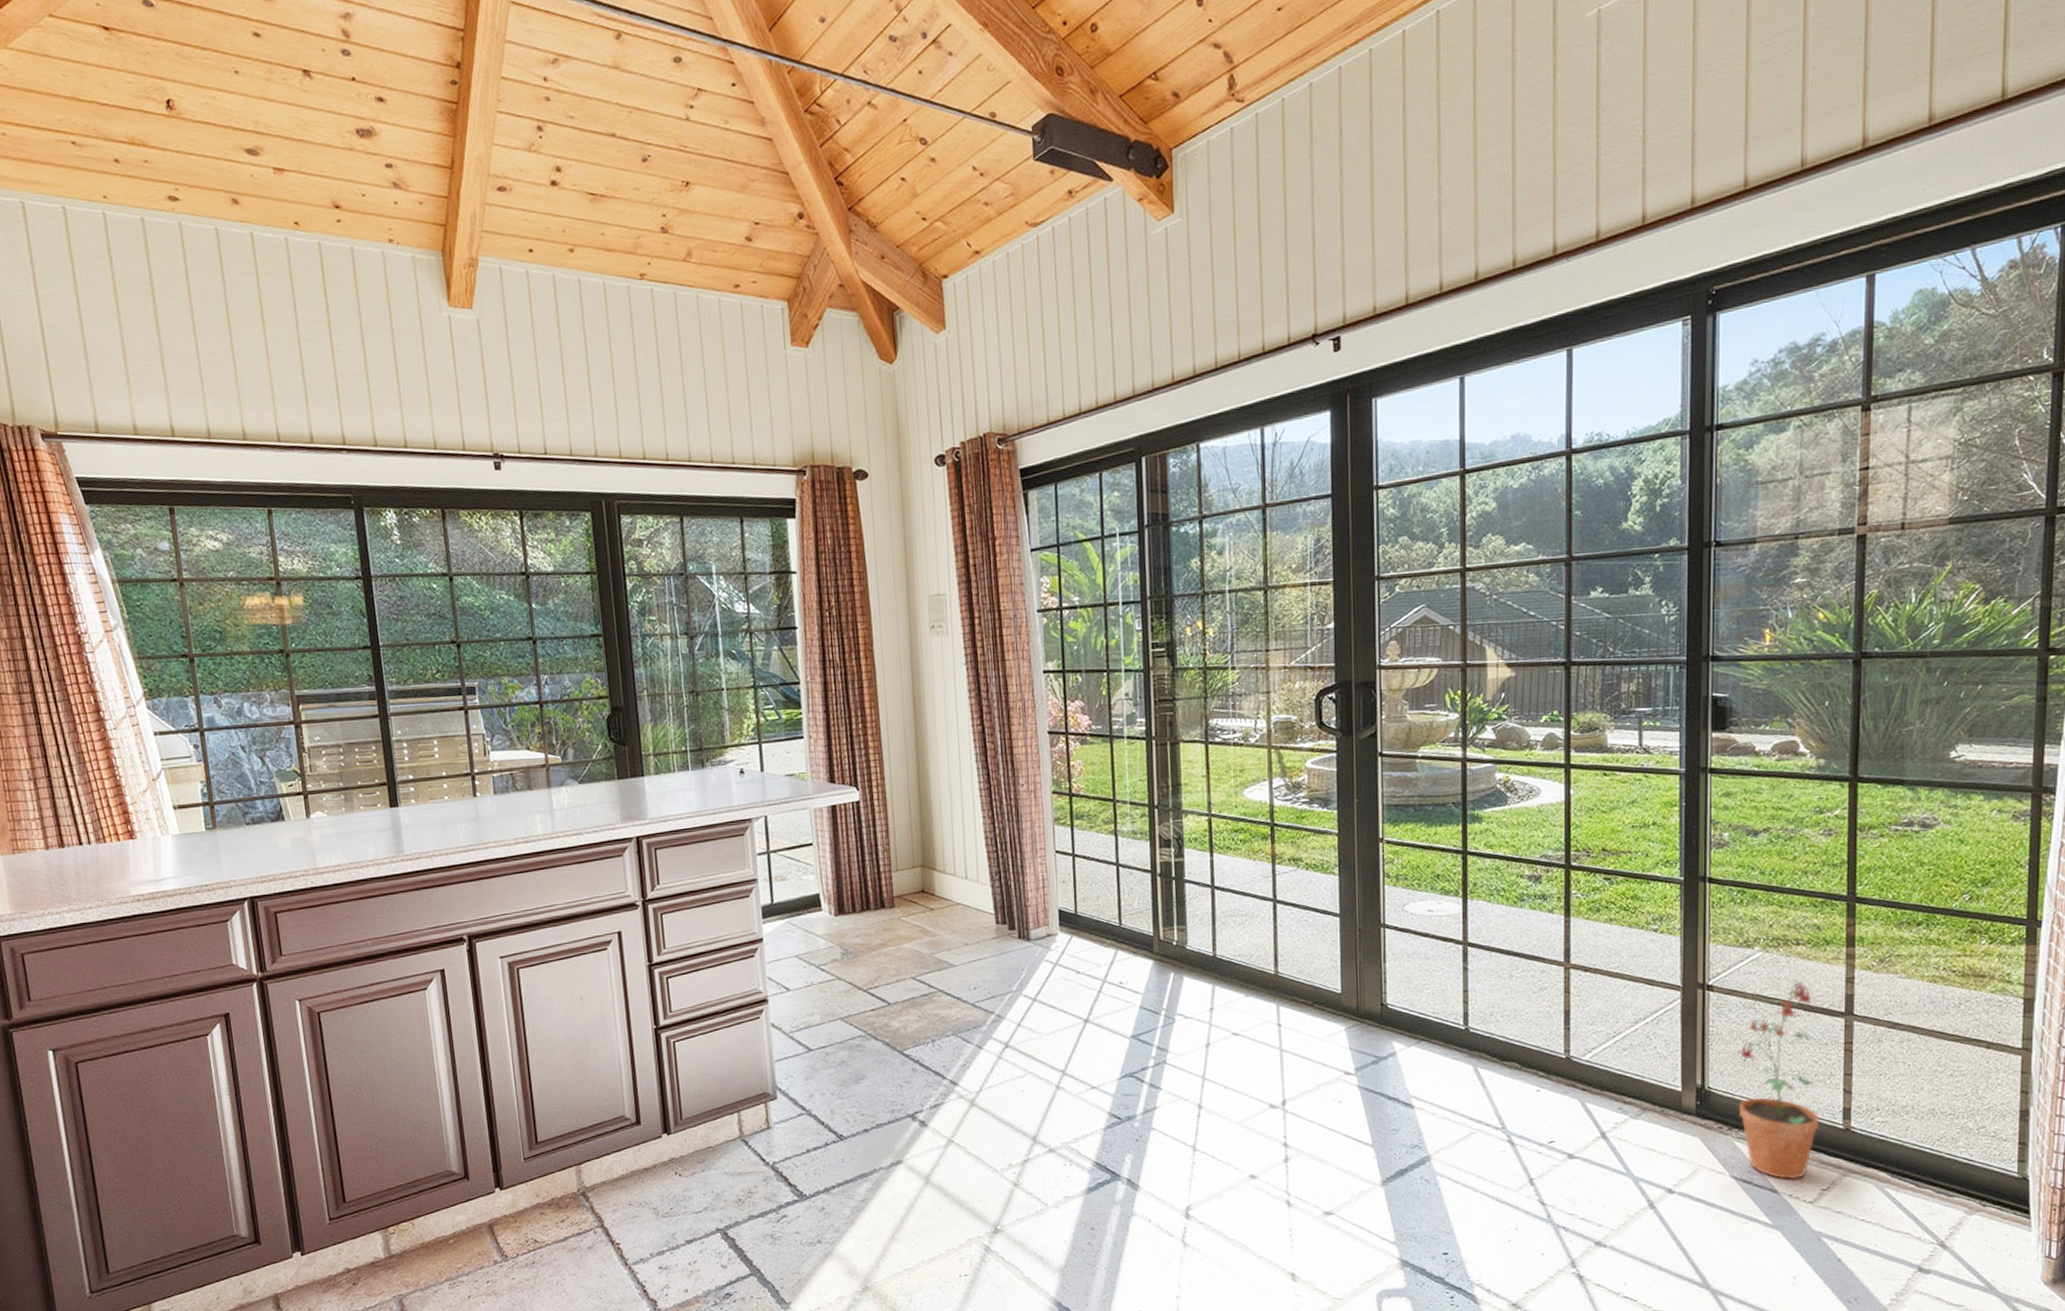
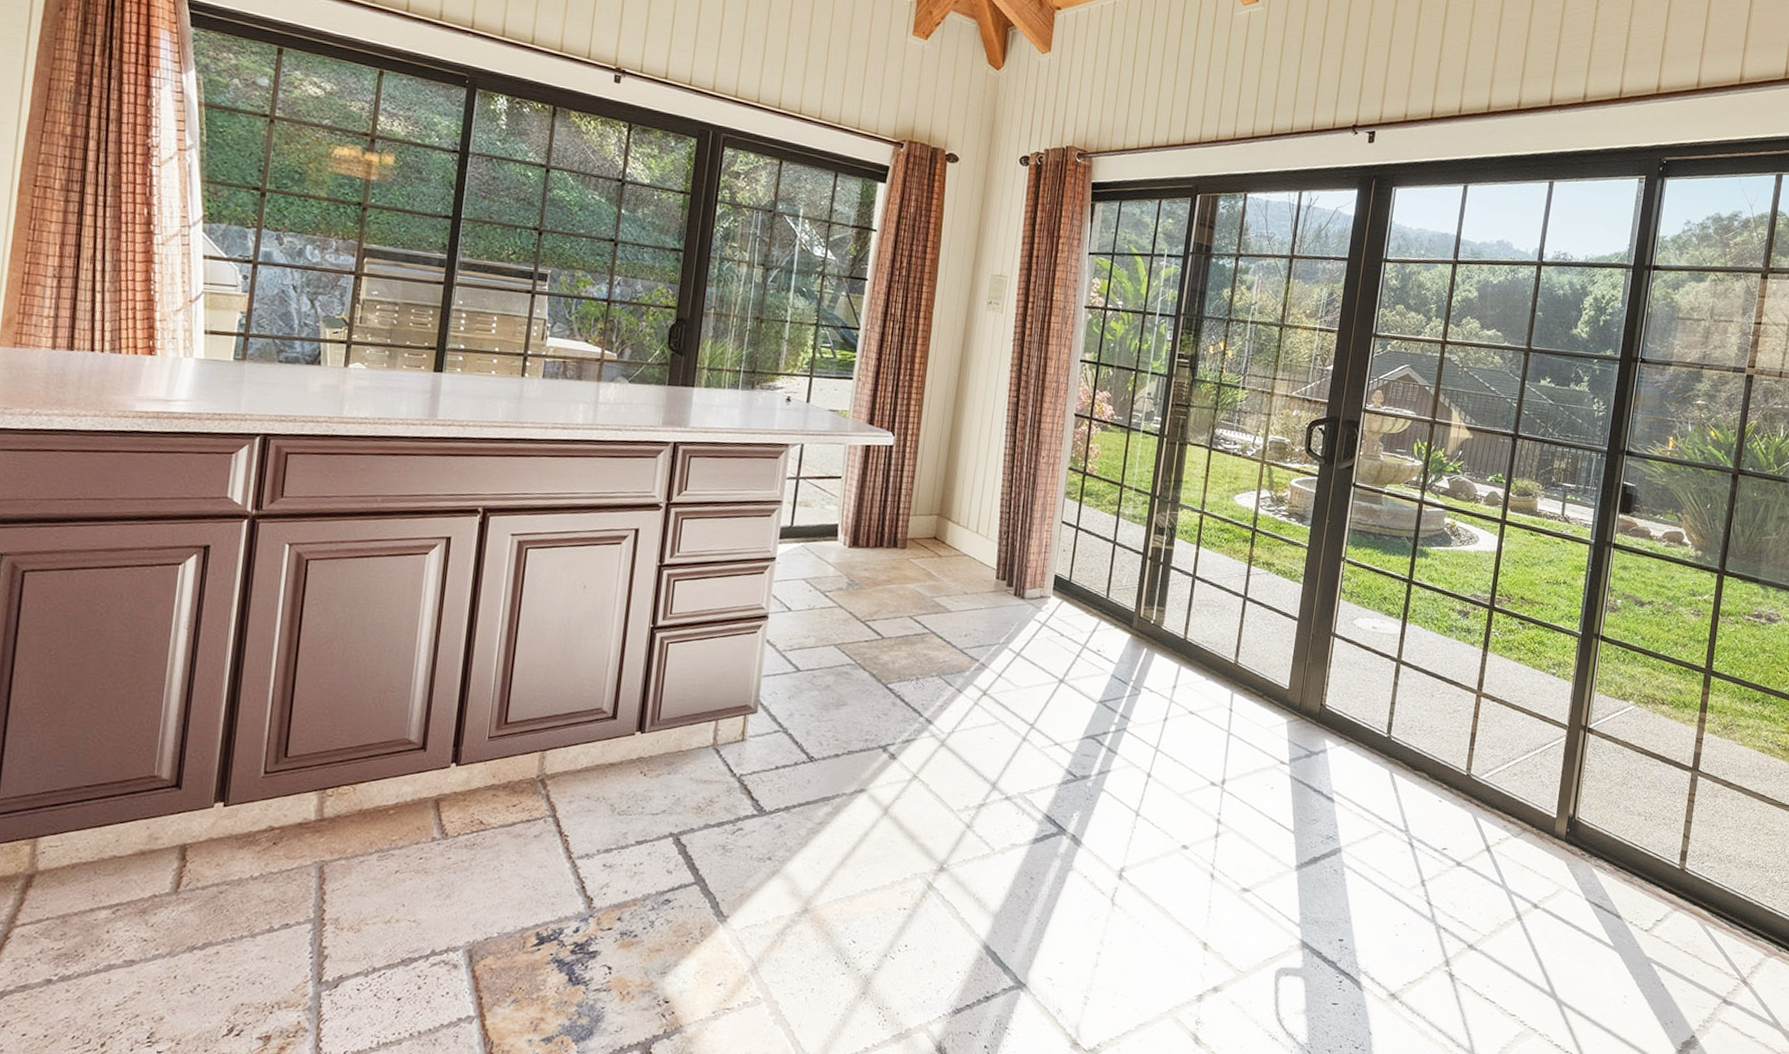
potted plant: present [1734,981,1820,1180] -> none [1600,735,1673,909]

